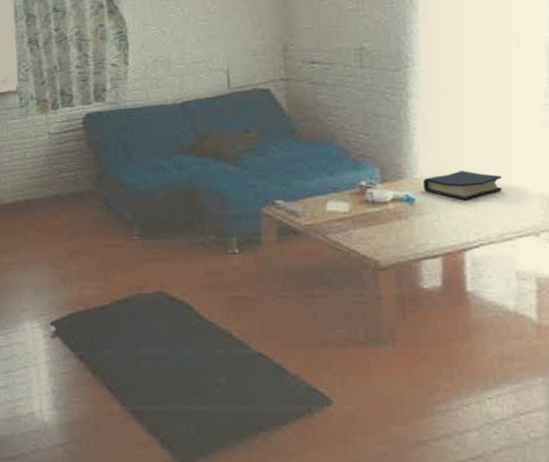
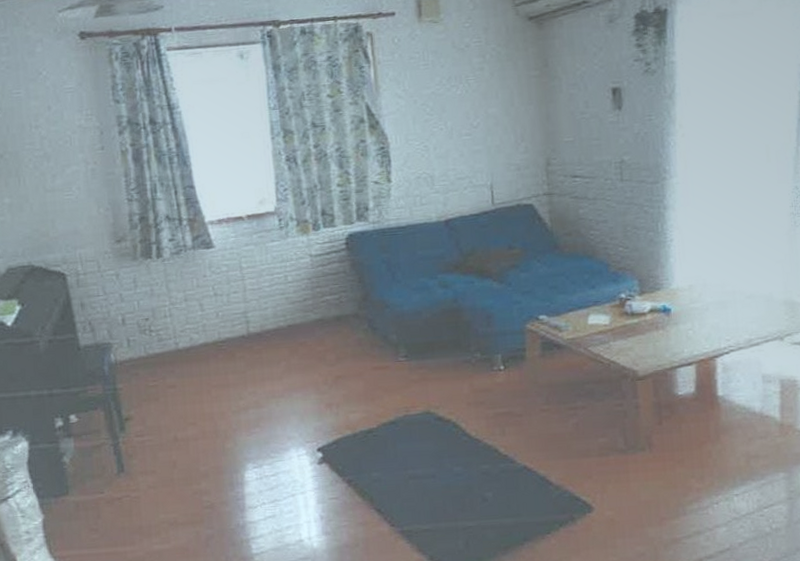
hardback book: present [422,171,503,200] -> none [678,280,751,308]

